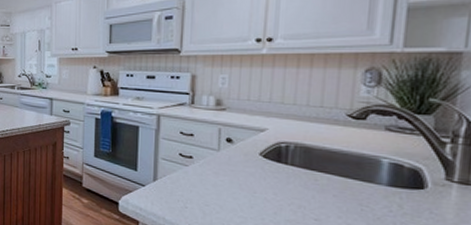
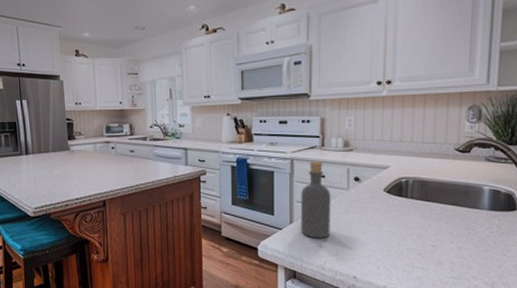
bottle: none [165,119,199,200] -> present [301,161,331,239]

